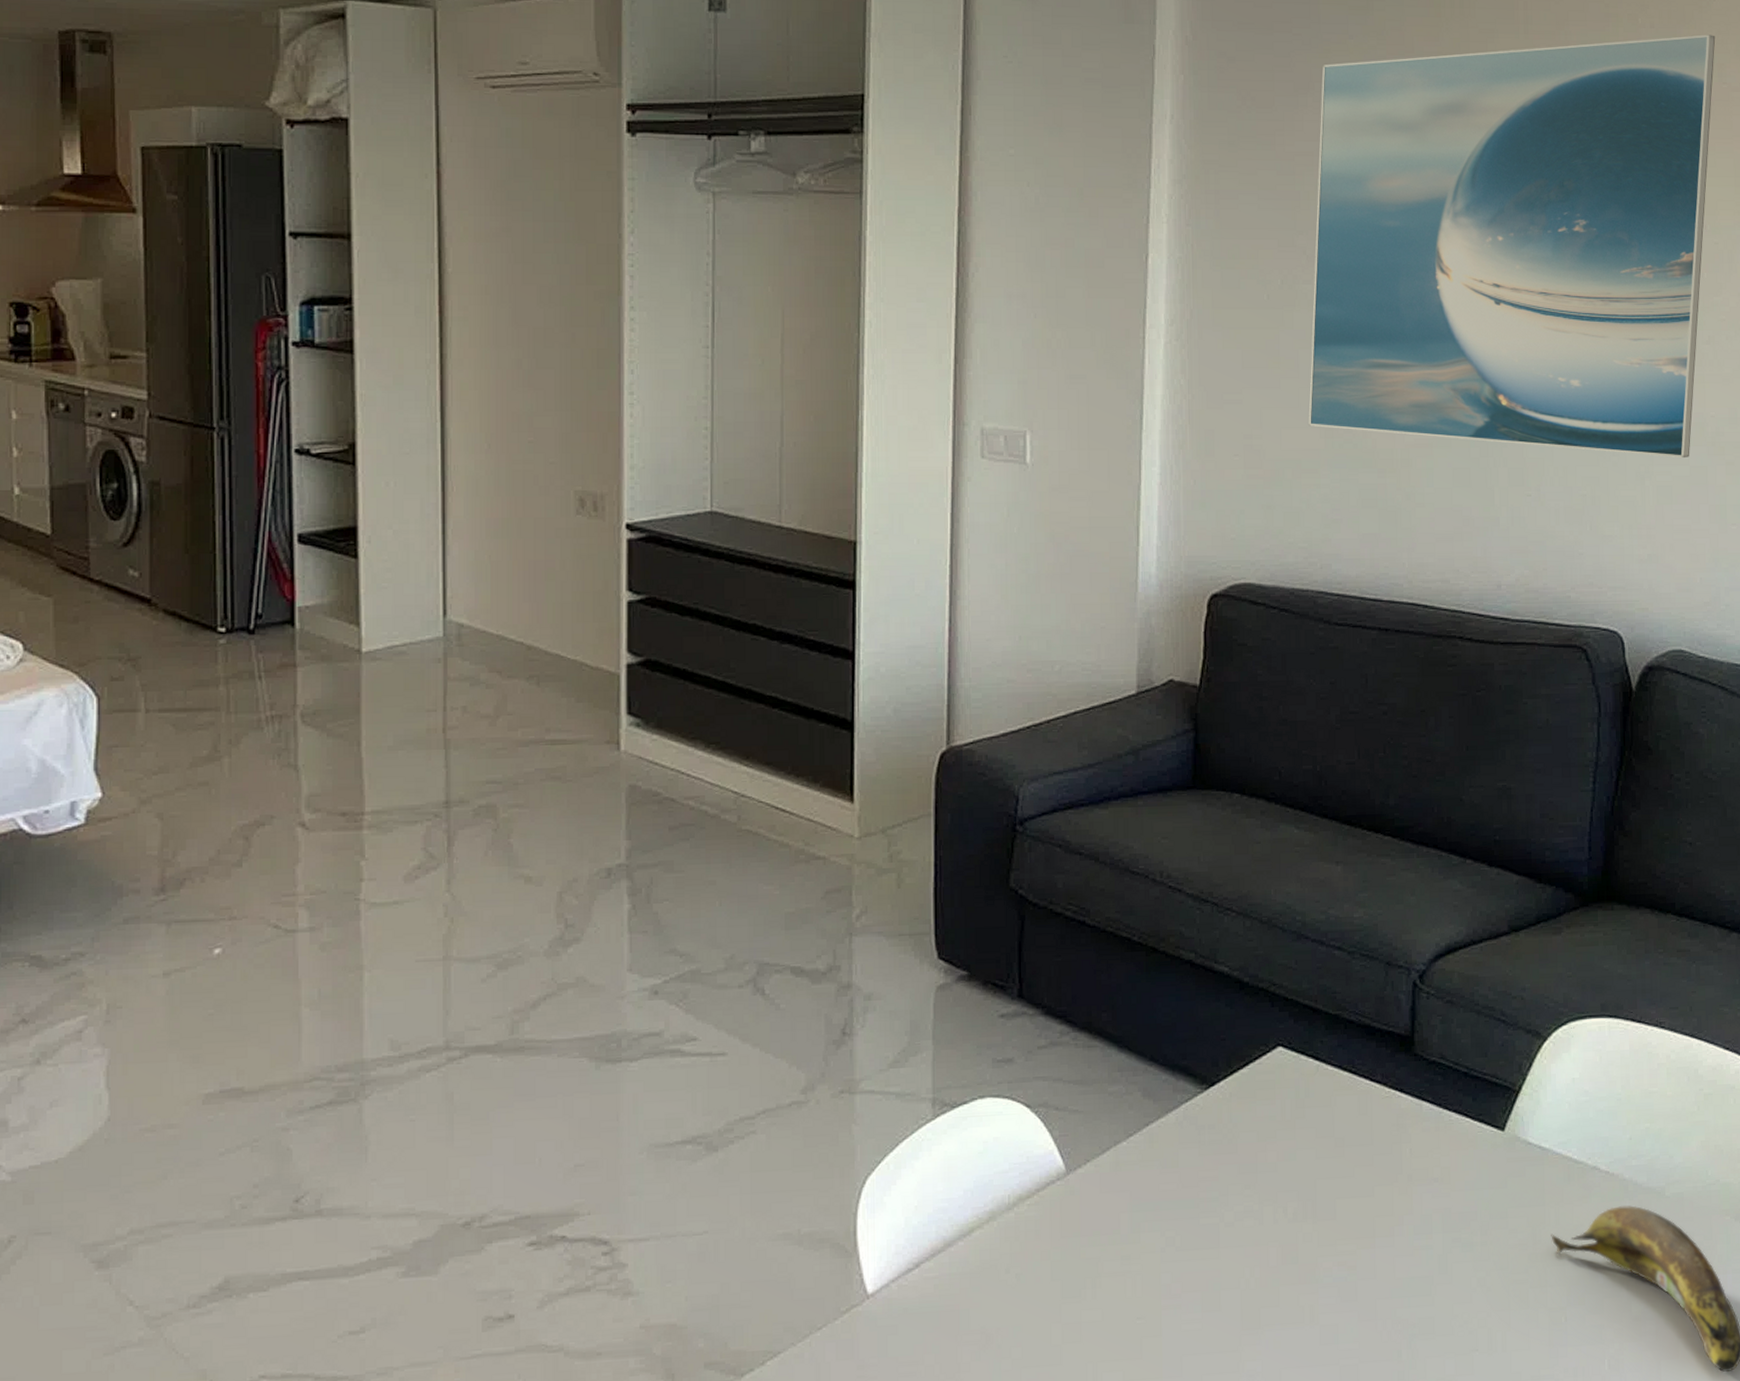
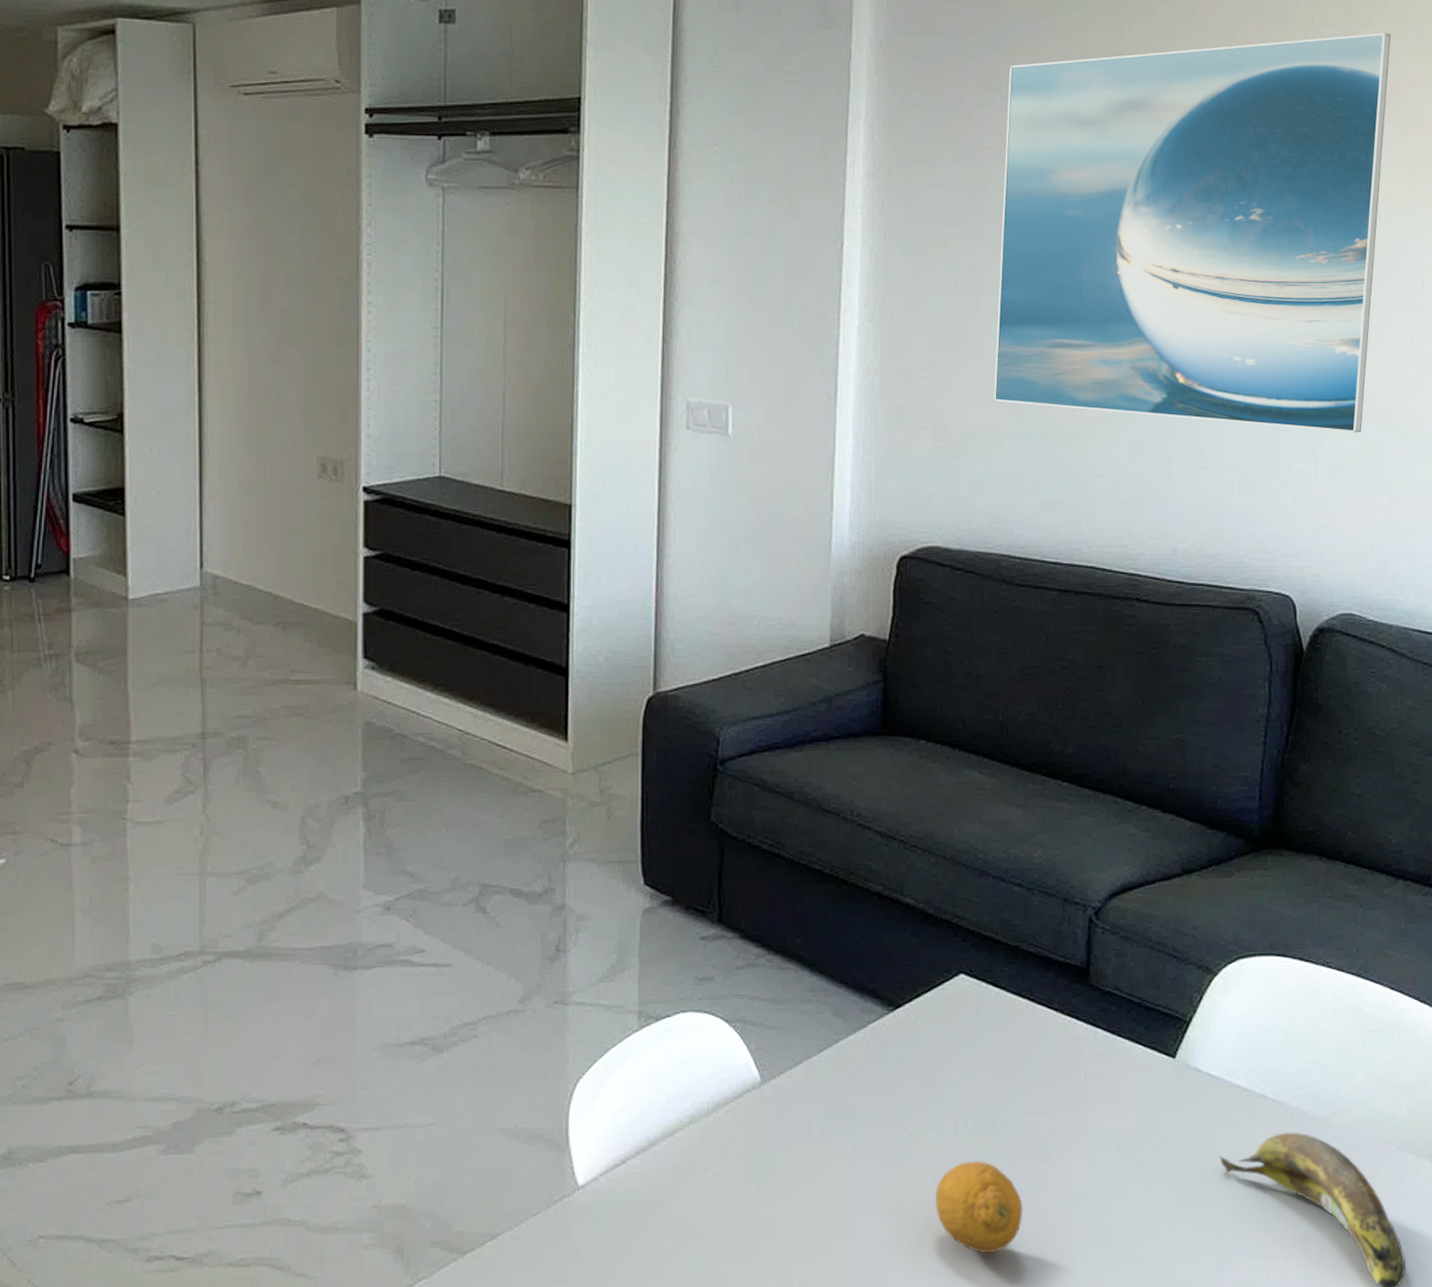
lemon: none [1254,1248,1347,1351] -> present [936,1160,1023,1254]

